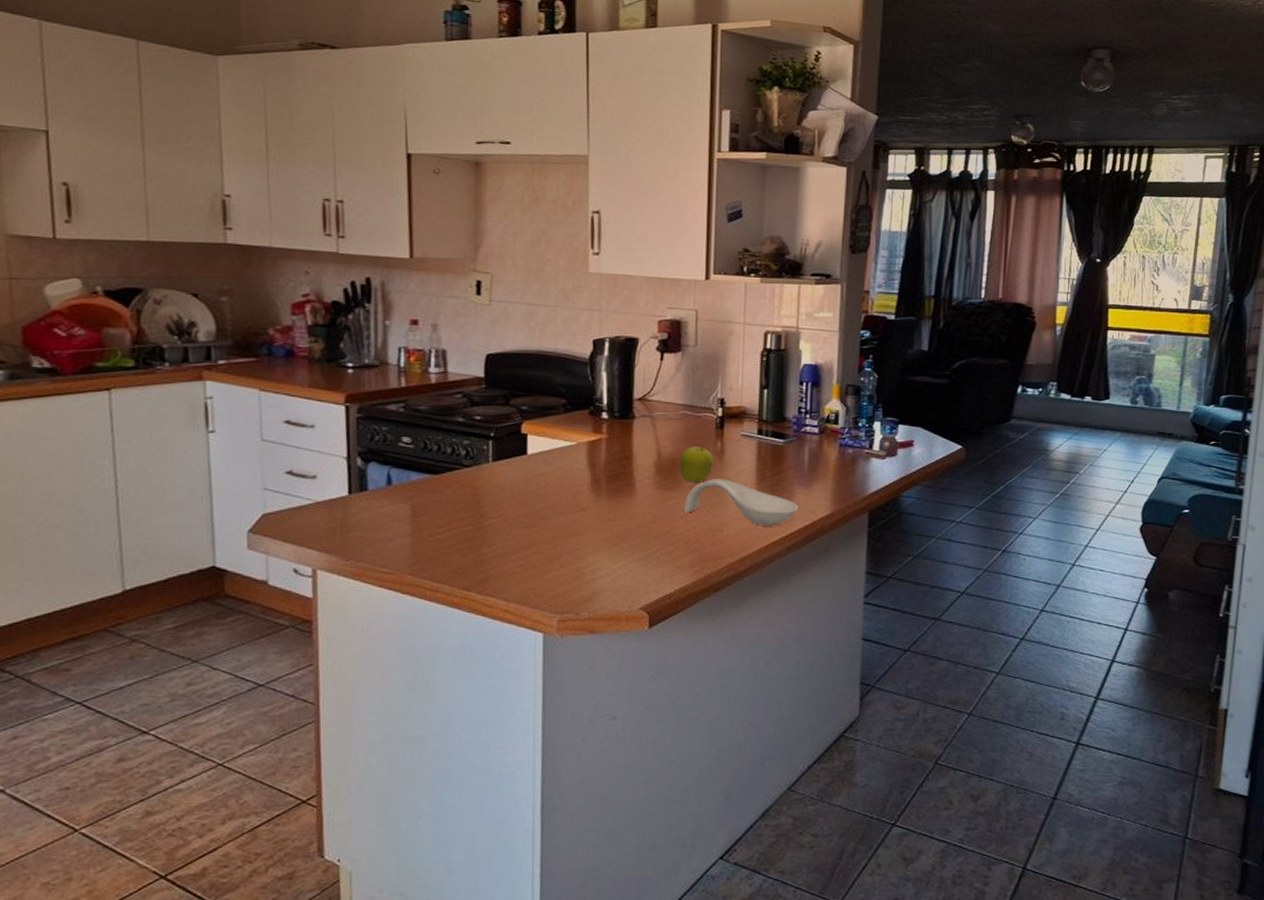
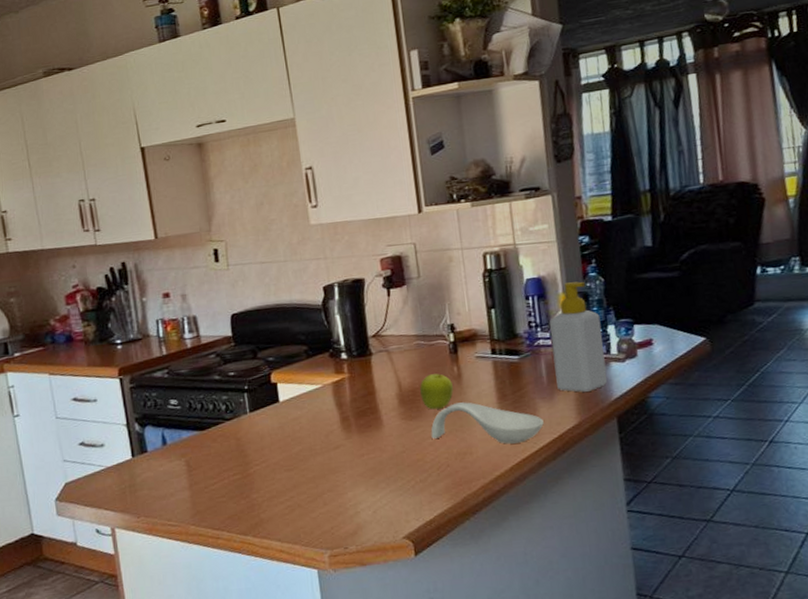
soap bottle: none [817,374,868,483] -> present [550,281,608,392]

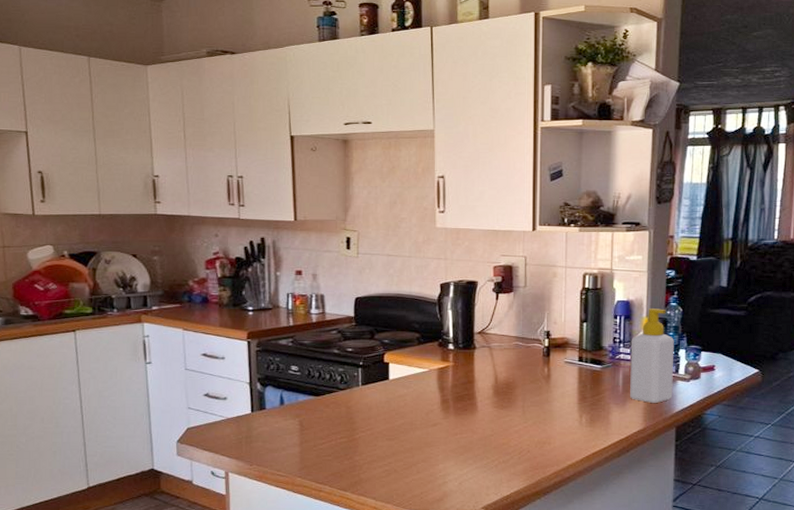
fruit: present [420,373,453,410] -> none [513,372,542,402]
spoon rest: present [431,402,544,444] -> none [517,399,614,439]

